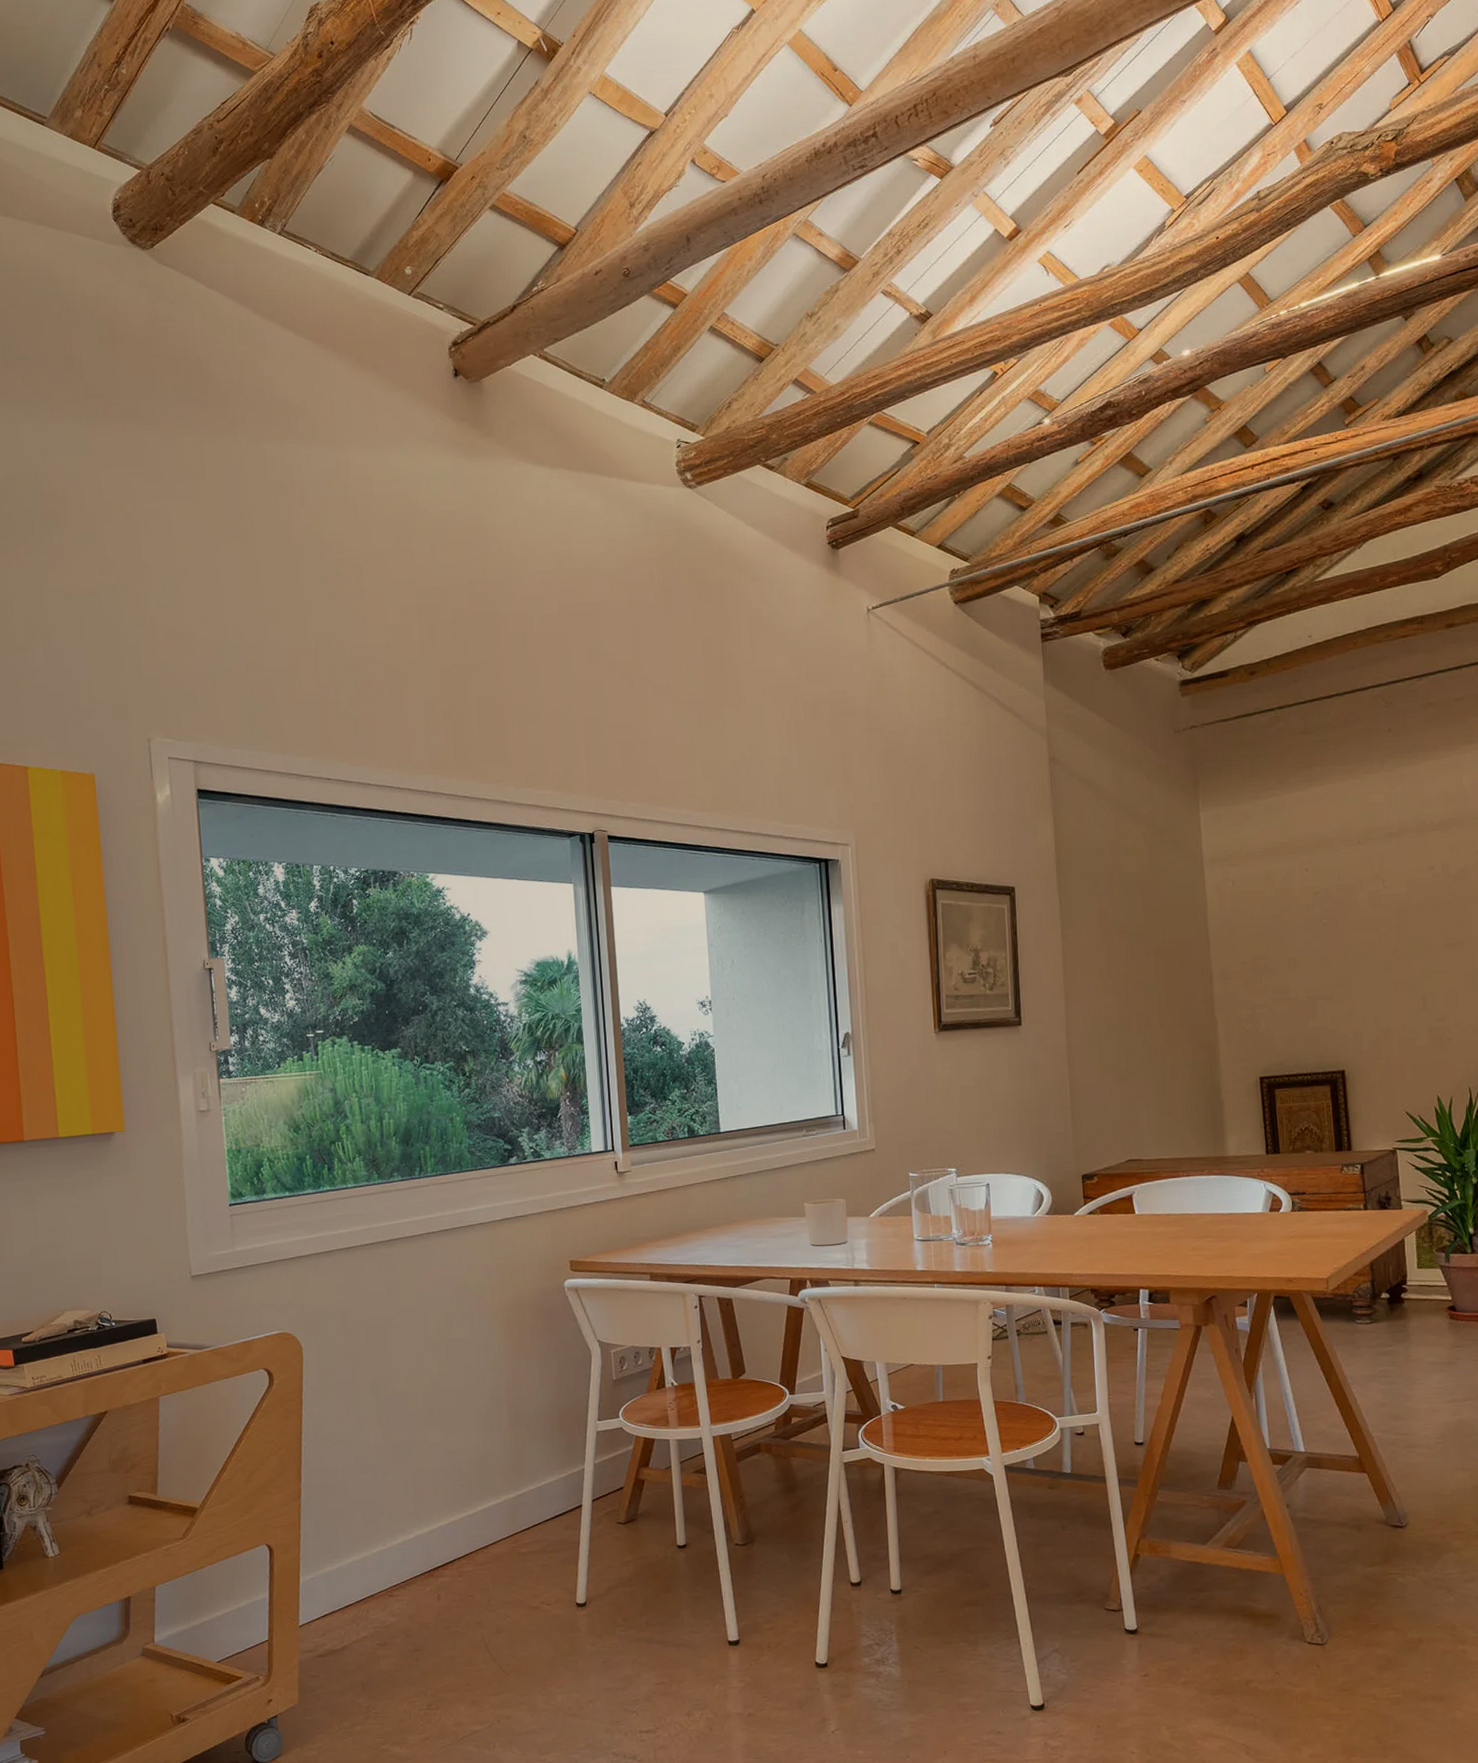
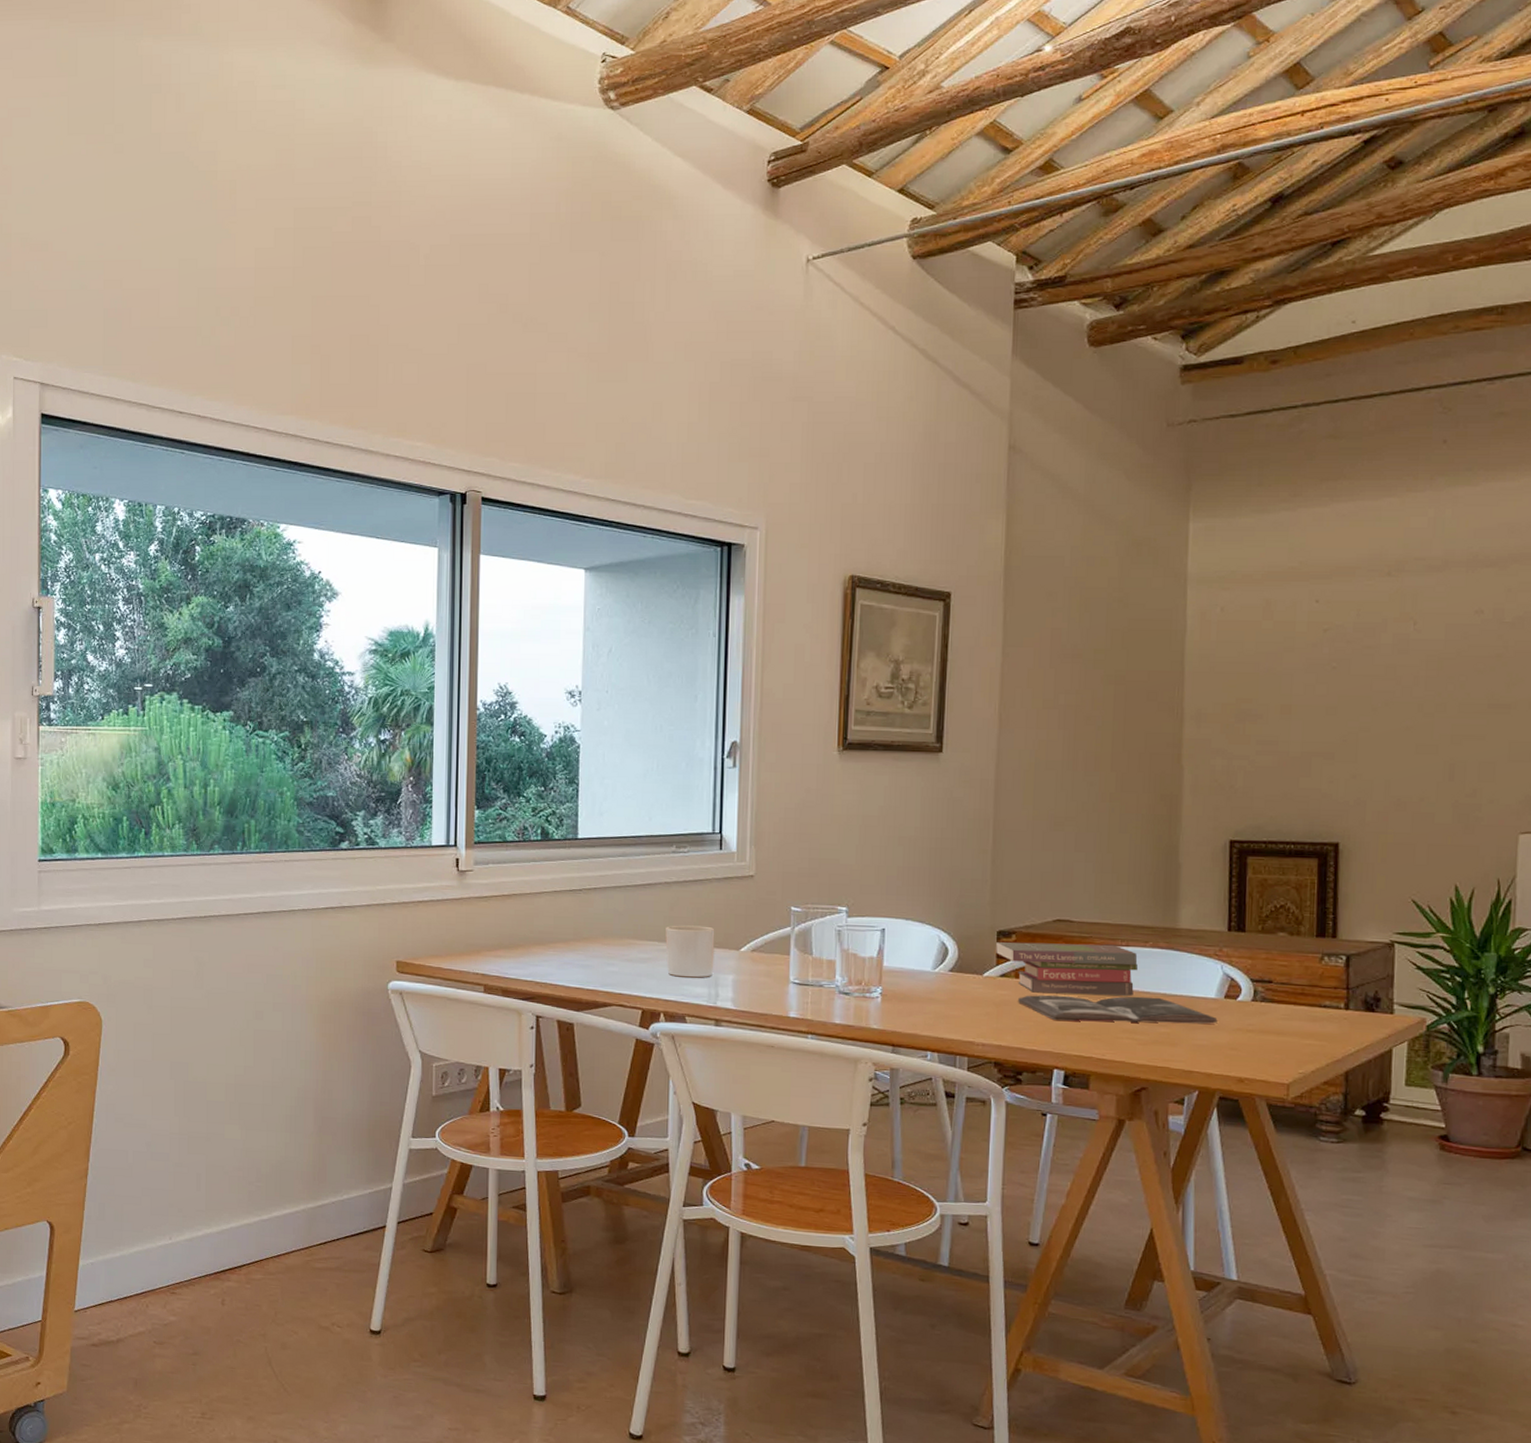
books: none [1082,1176,1198,1225] -> present [996,942,1138,996]
magazine: none [1105,1217,1266,1247] -> present [1018,994,1218,1024]

